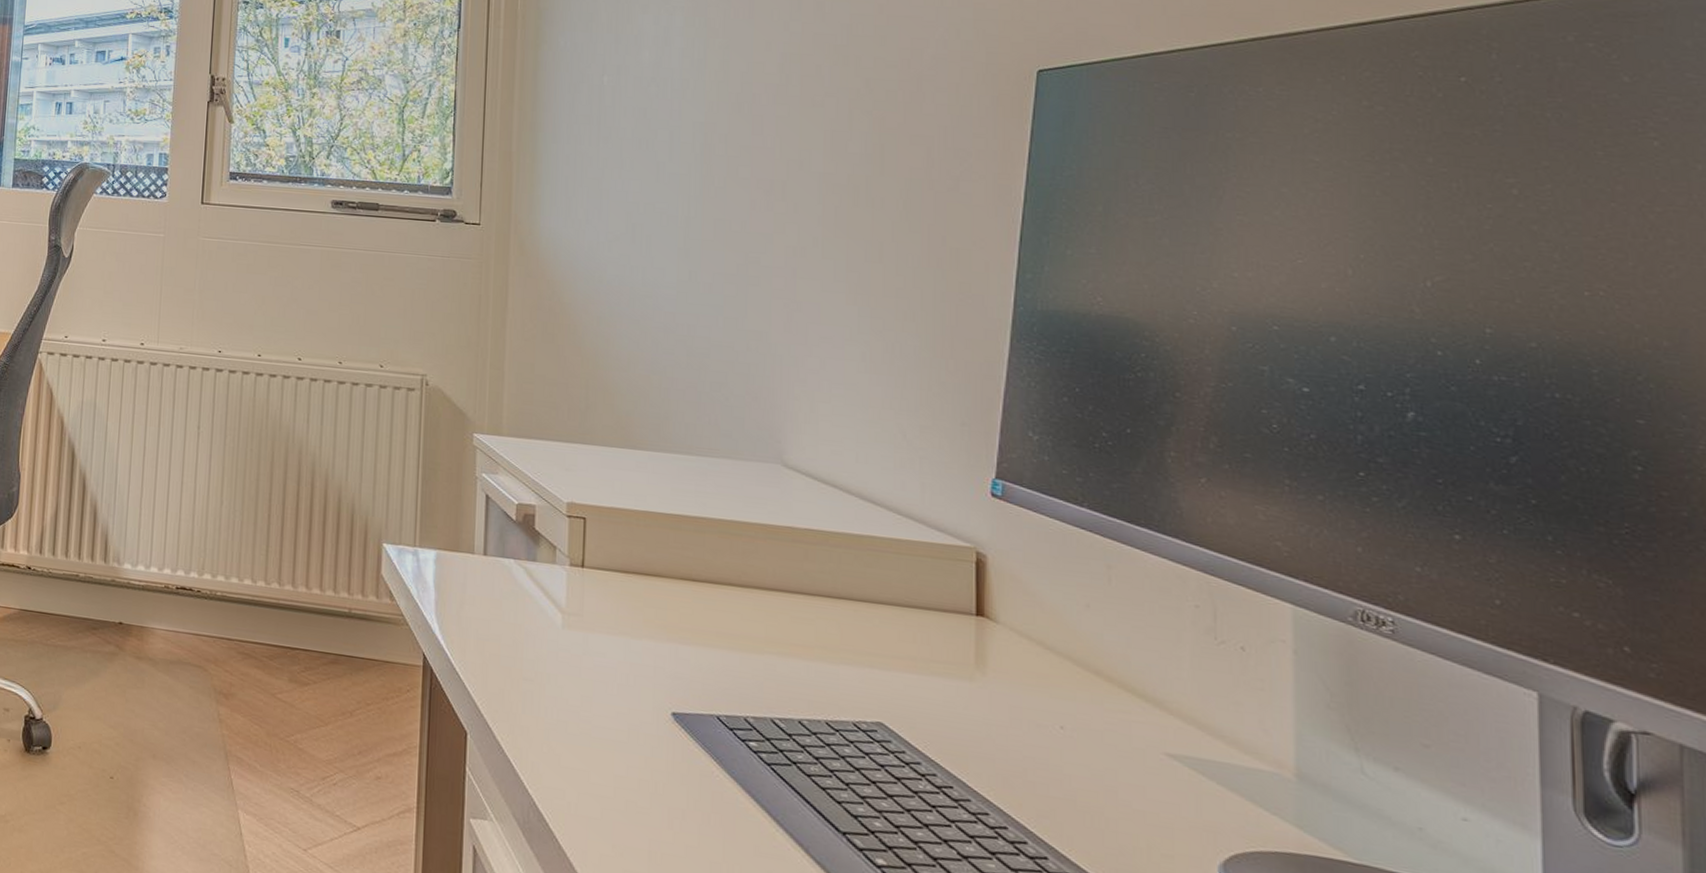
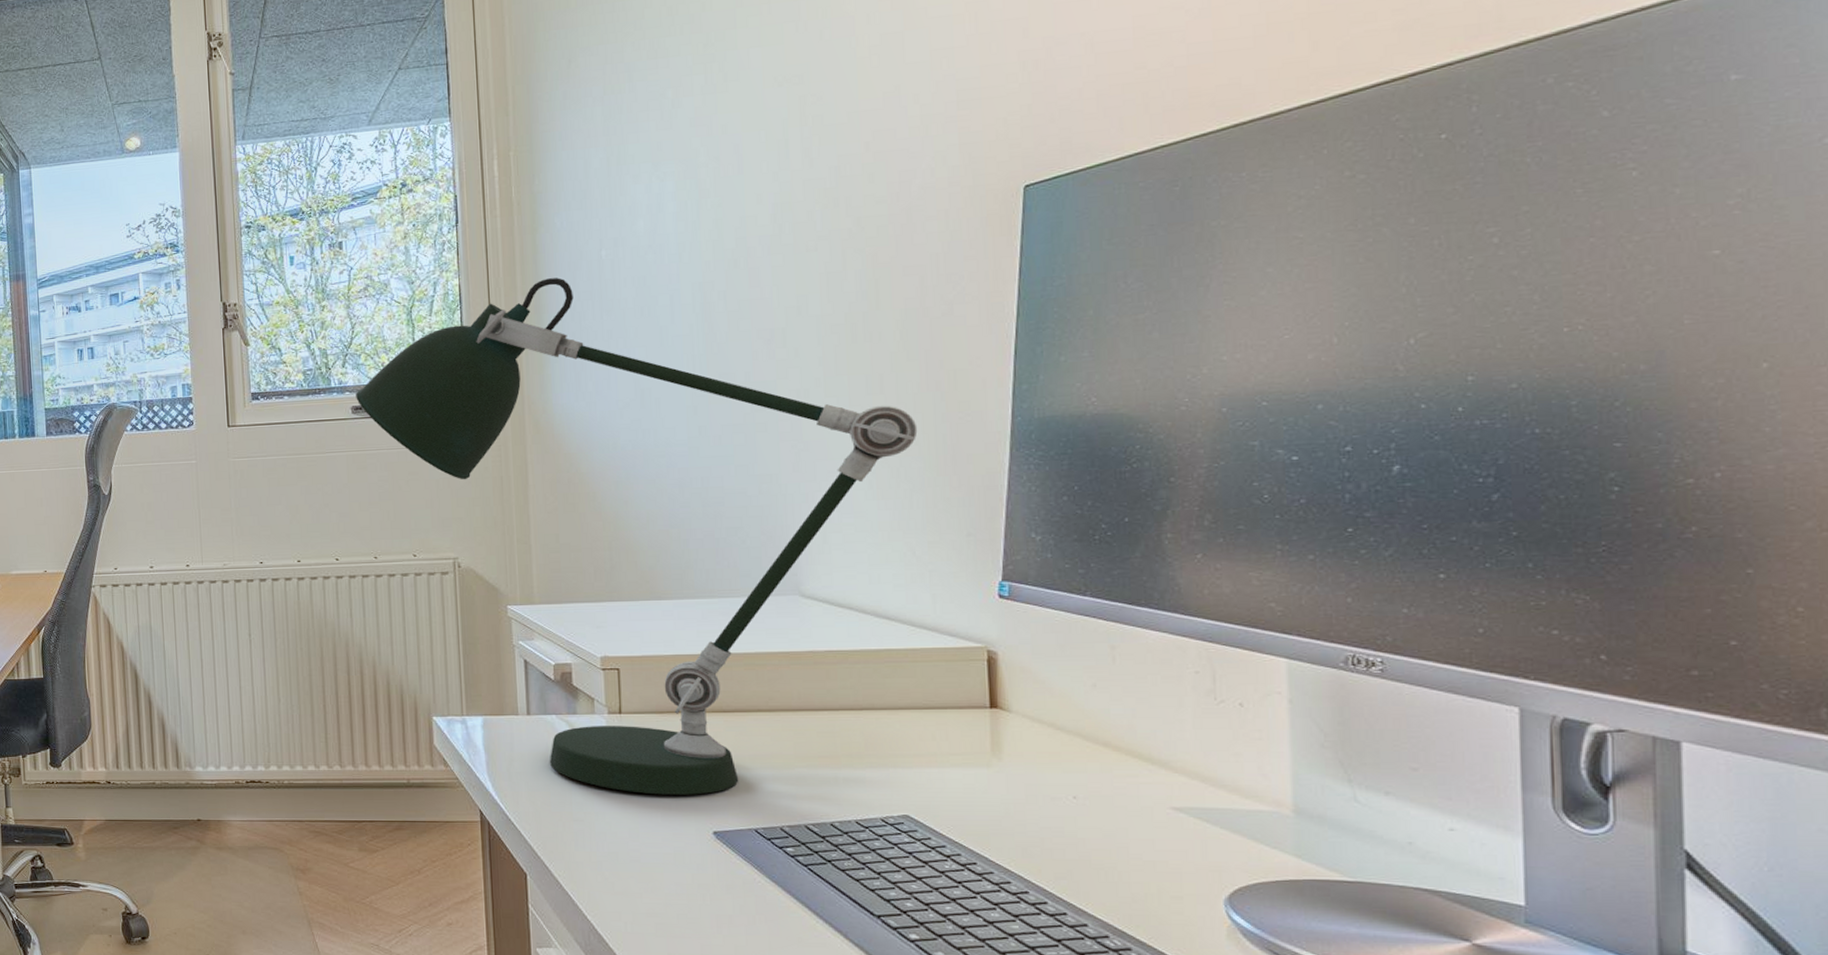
desk lamp: none [337,97,916,670] -> present [356,277,918,795]

